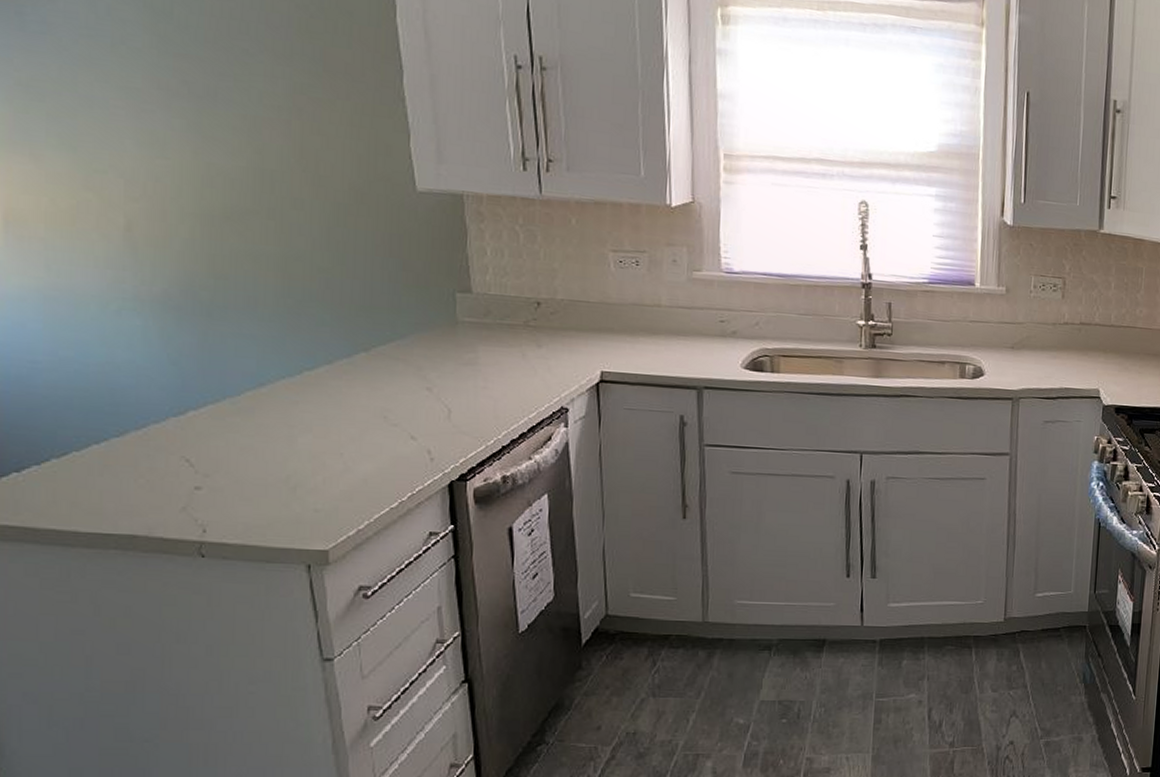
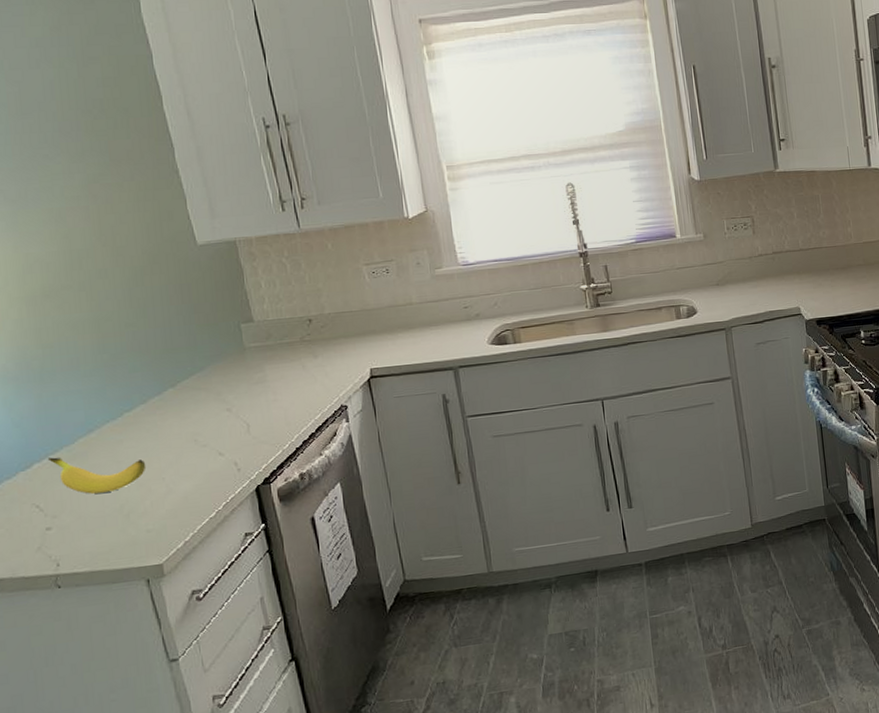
banana: none [205,407,323,459] -> present [47,457,147,494]

